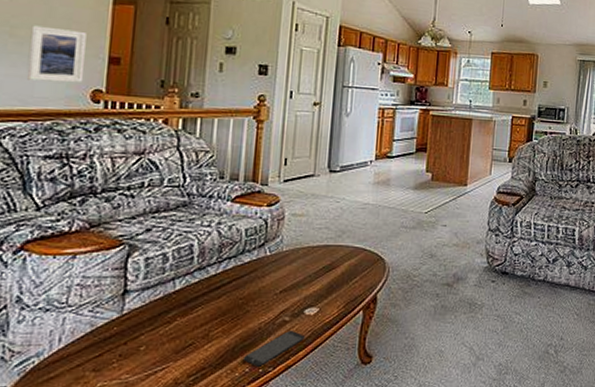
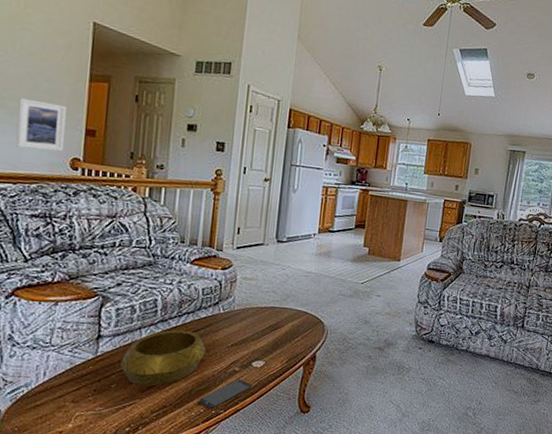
decorative bowl: none [151,277,251,347] -> present [120,329,206,387]

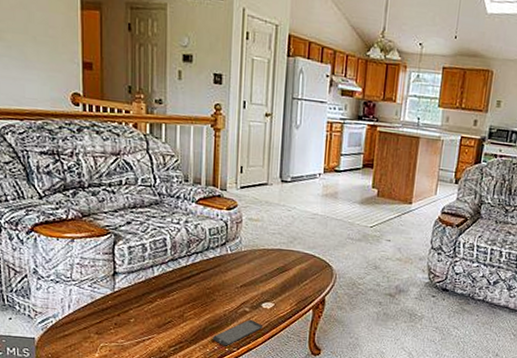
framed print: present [15,98,67,152] -> none [16,29,64,86]
decorative bowl: present [120,329,206,387] -> none [137,269,217,323]

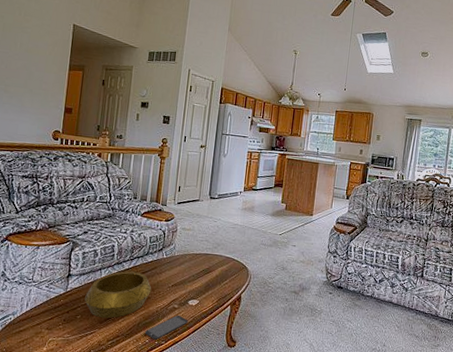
decorative bowl: none [137,269,217,323] -> present [84,271,152,319]

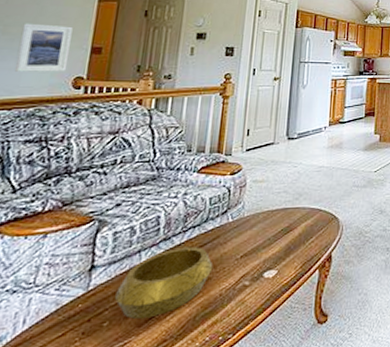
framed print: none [14,84,52,126] -> present [15,23,73,72]
smartphone: present [144,315,188,340] -> none [203,295,264,335]

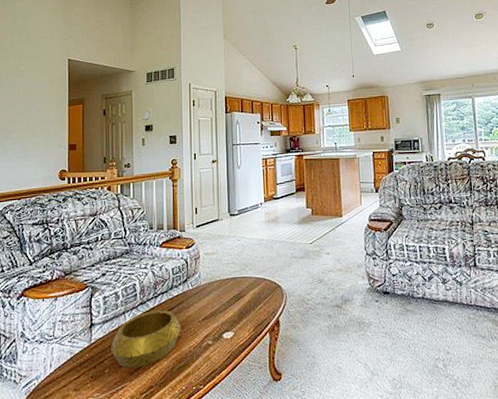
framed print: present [15,23,73,72] -> none [18,128,54,169]

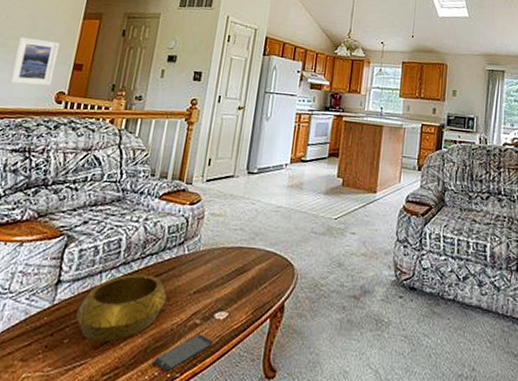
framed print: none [18,128,54,169] -> present [9,37,60,86]
smartphone: none [179,353,225,385] -> present [153,335,213,371]

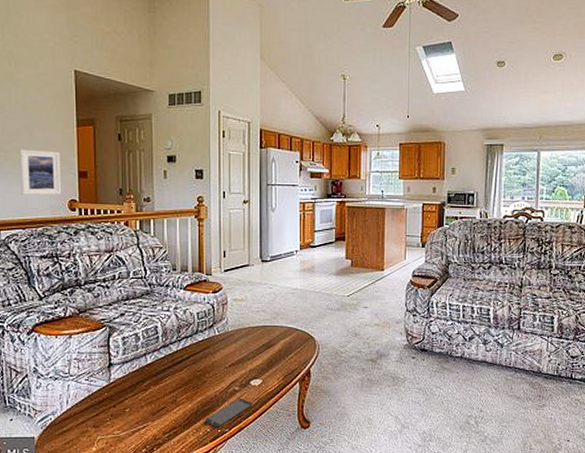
decorative bowl: present [76,274,167,343] -> none [132,353,207,409]

